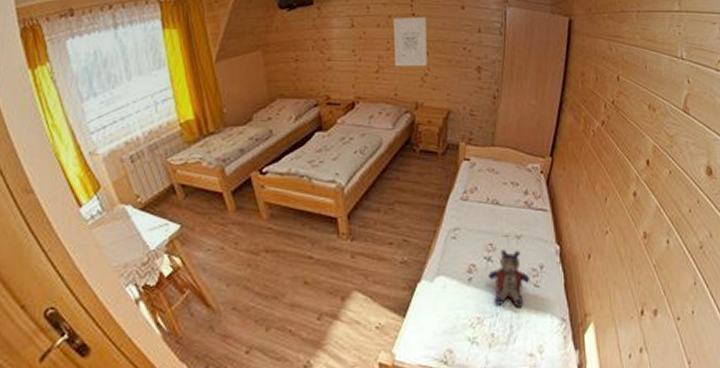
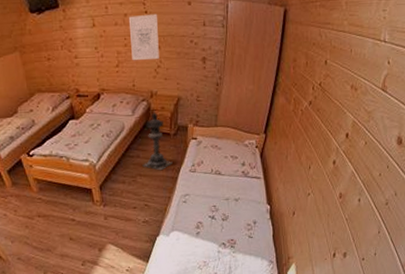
lantern: none [402,125,440,198] -> present [142,111,173,171]
stuffed bear: present [488,249,531,309] -> none [212,210,246,254]

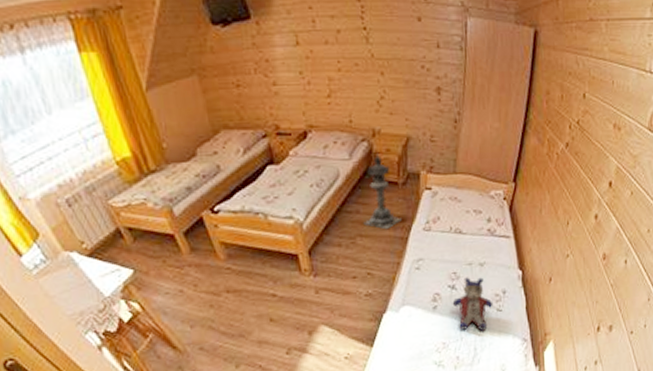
wall art: present [128,13,159,61] -> none [342,30,383,90]
stuffed bear: none [212,210,246,254] -> present [452,277,494,332]

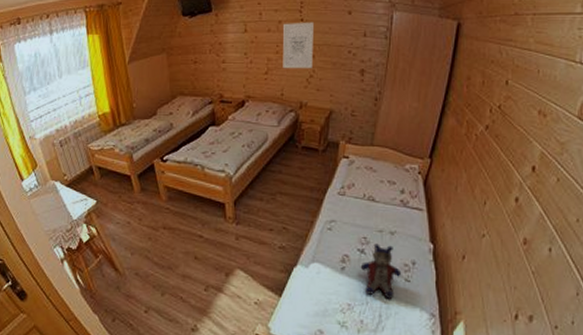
wall art: none [342,30,383,90] -> present [282,22,315,69]
lantern: present [363,154,402,230] -> none [284,123,319,190]

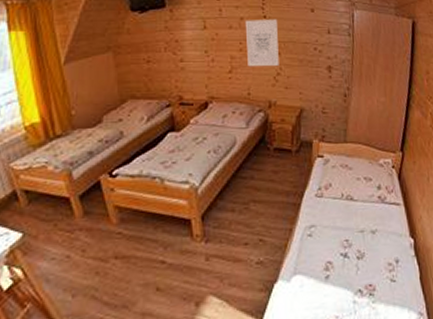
stuffed bear: present [360,243,402,300] -> none [344,245,387,305]

